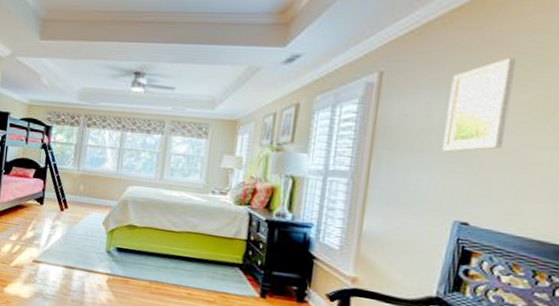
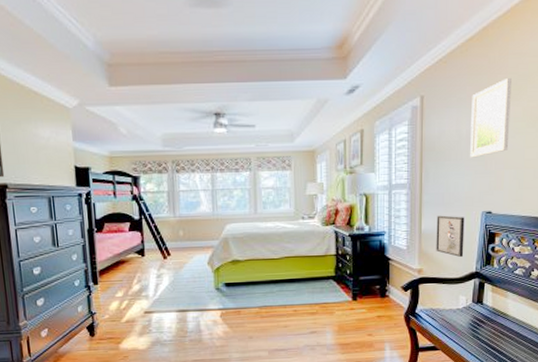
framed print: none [380,216,427,275] -> present [436,215,465,258]

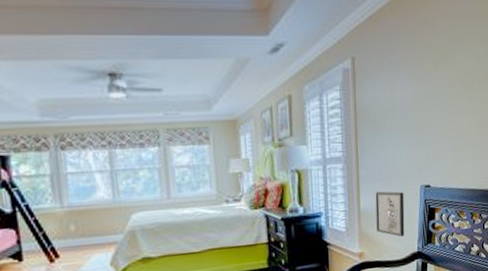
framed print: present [470,77,512,158] -> none [404,39,443,127]

